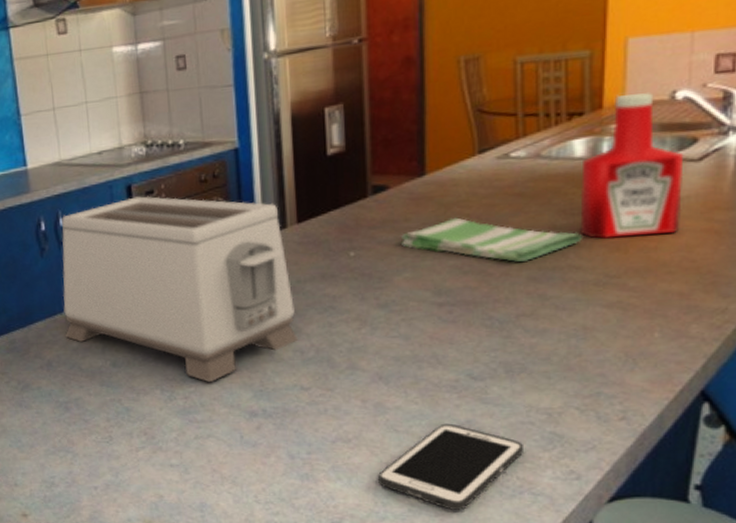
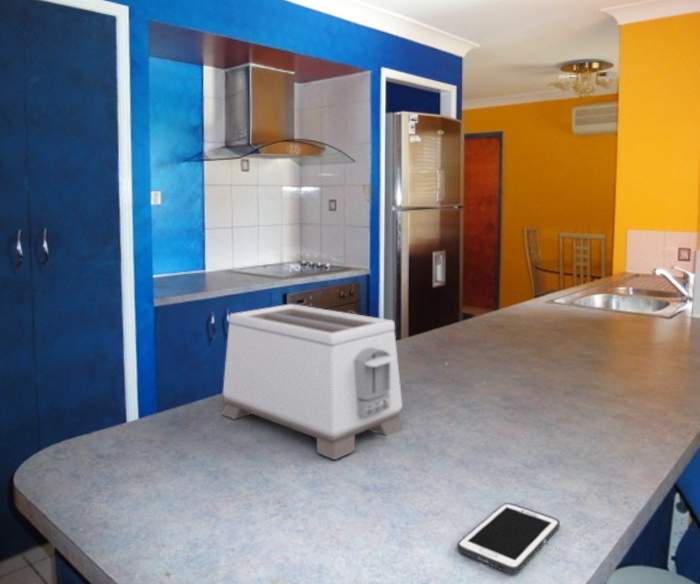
dish towel: present [400,217,584,262] -> none [480,343,601,379]
ketchup bottle: present [580,93,684,239] -> none [598,267,662,368]

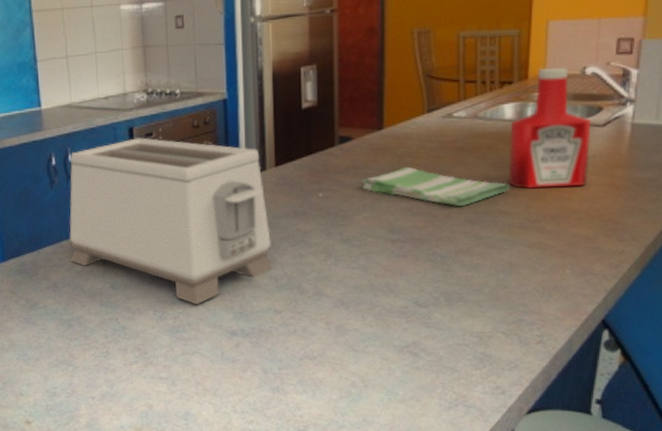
cell phone: present [457,502,560,575] -> none [338,344,459,421]
dish towel: none [480,343,601,379] -> present [361,166,511,206]
ketchup bottle: none [598,267,662,368] -> present [508,68,592,189]

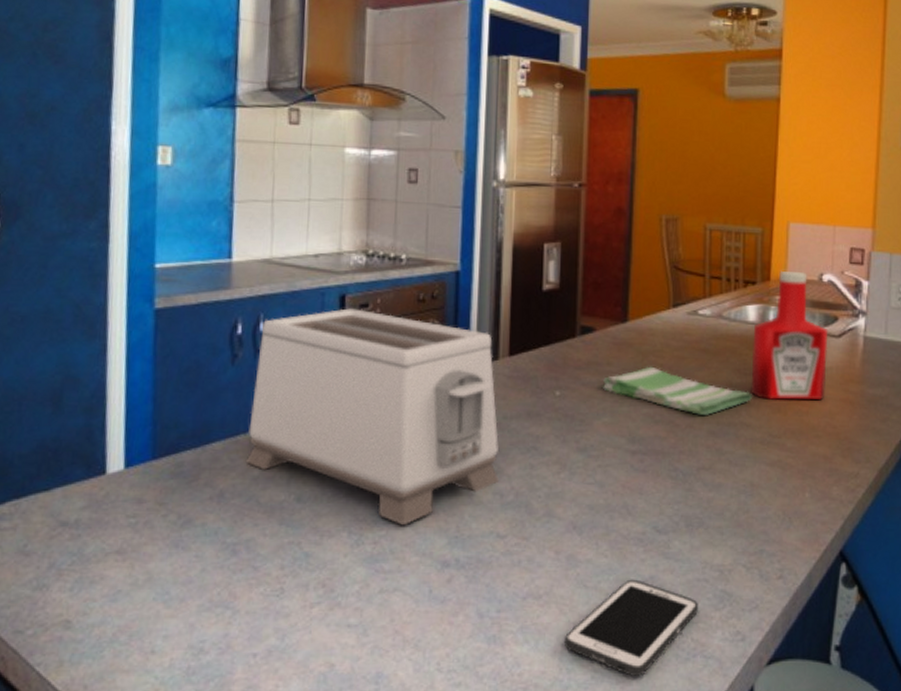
cell phone: none [338,344,459,421] -> present [565,579,698,678]

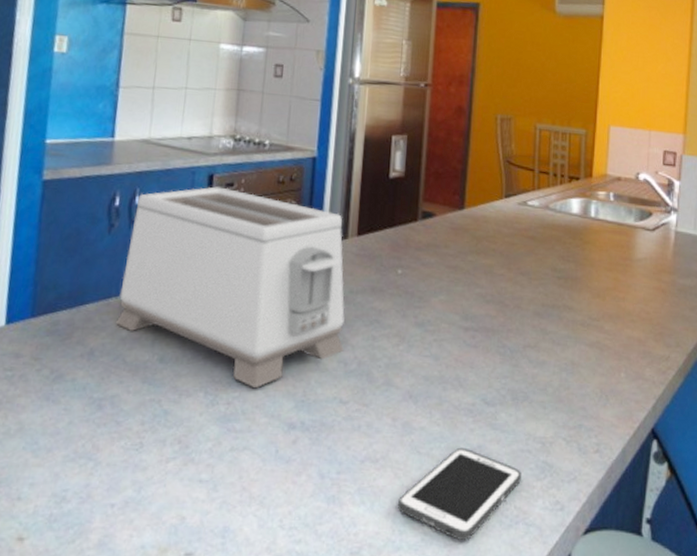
dish towel: present [602,366,753,415] -> none [439,250,575,297]
ketchup bottle: present [751,270,828,400] -> none [573,168,644,287]

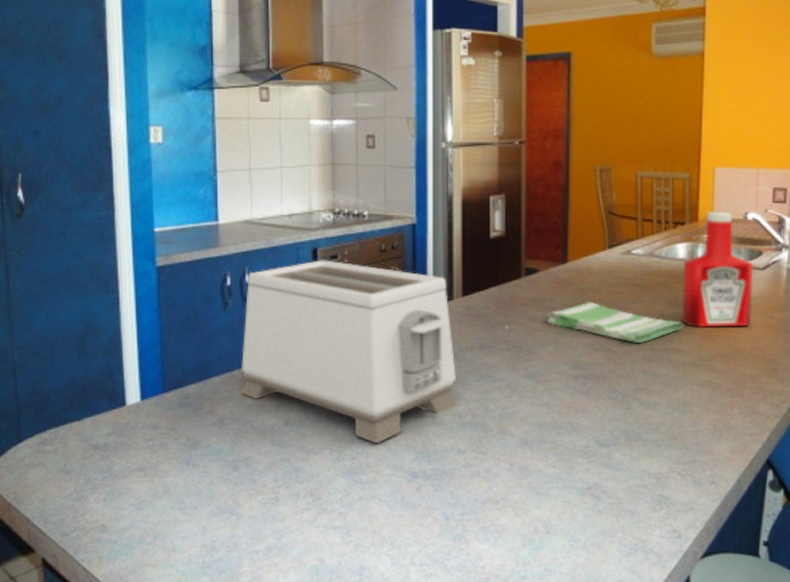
cell phone: present [398,447,521,542] -> none [521,486,638,569]
dish towel: none [439,250,575,297] -> present [546,301,684,343]
ketchup bottle: none [573,168,644,287] -> present [682,211,754,328]

